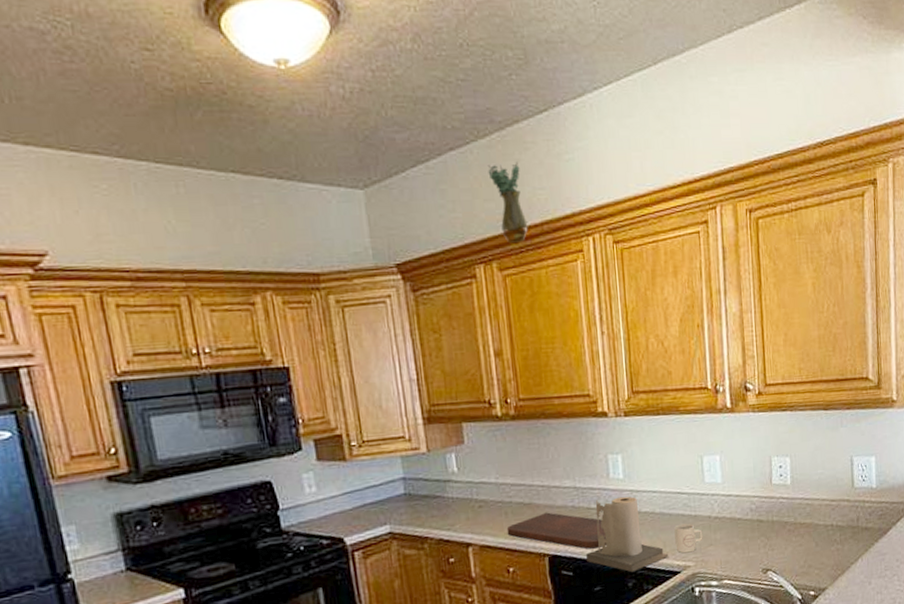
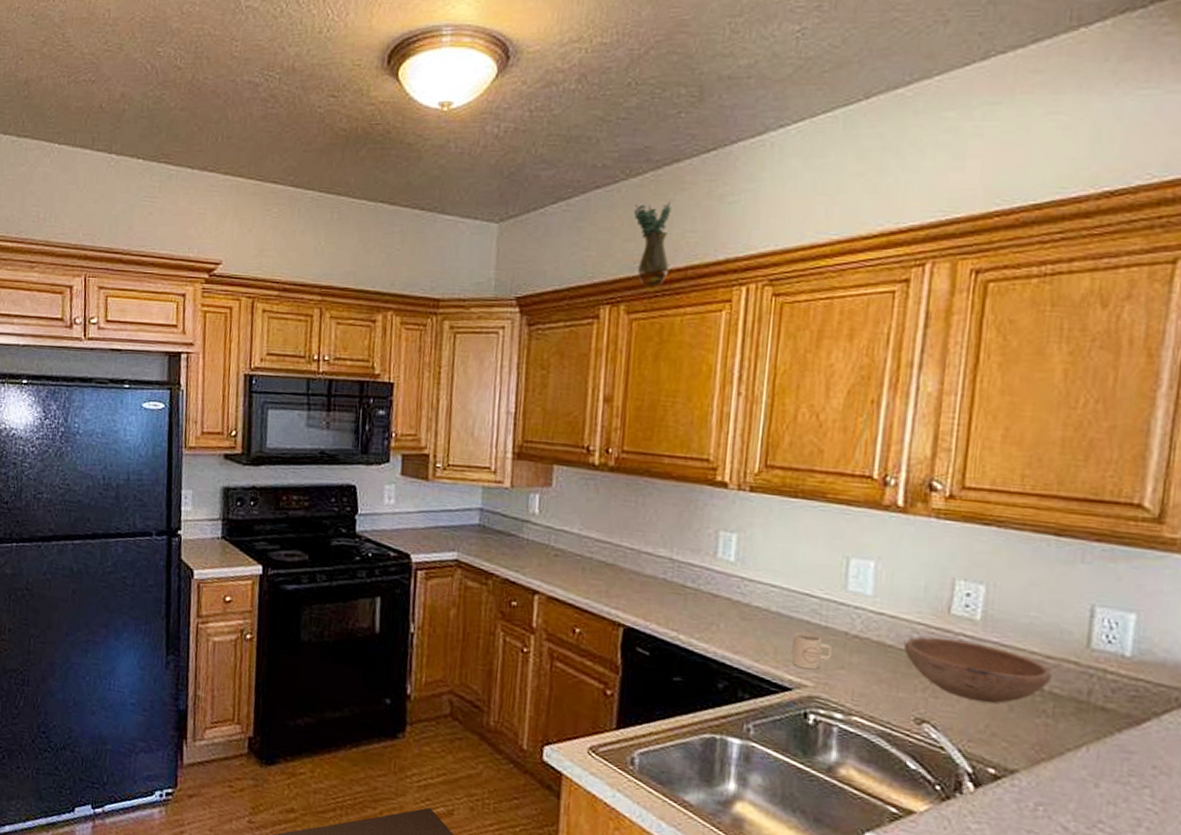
cutting board: present [506,512,606,549] -> none [580,578,700,633]
paper towel roll: present [586,496,669,572] -> none [670,578,780,673]
bowl: none [747,502,836,545] -> present [903,637,1052,703]

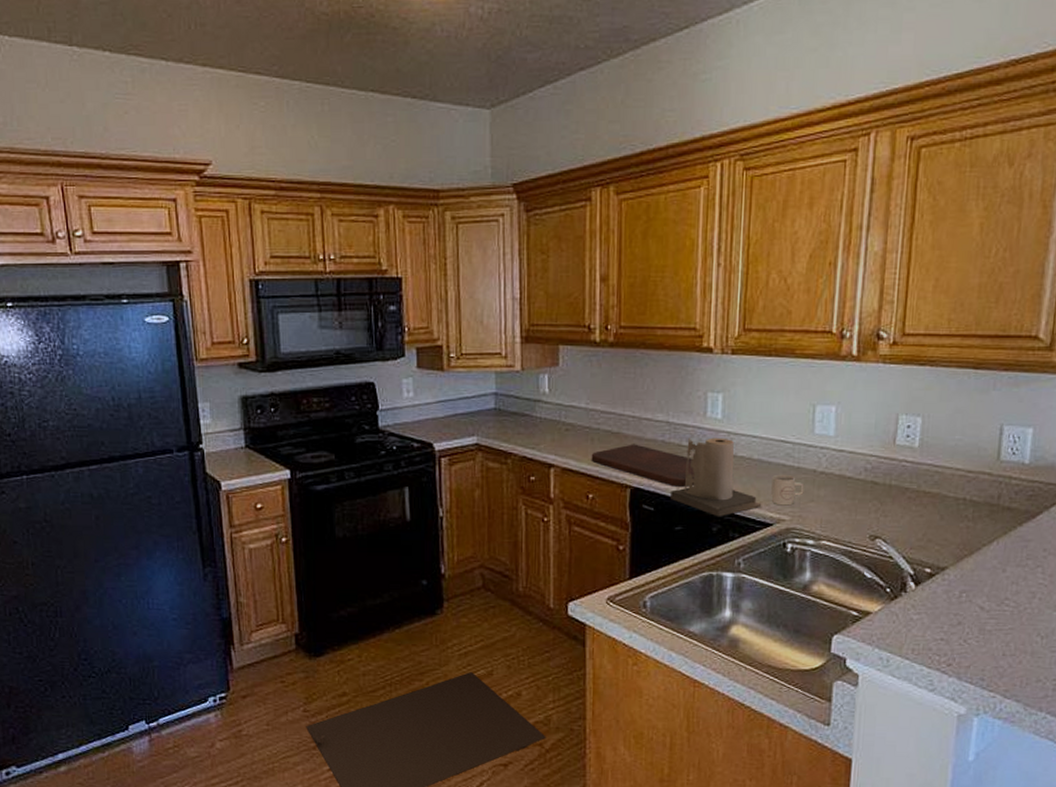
cutting board: none [580,578,700,633] -> present [591,444,694,487]
vase: present [633,202,672,287] -> none [616,82,652,167]
paper towel roll: none [670,578,780,673] -> present [671,437,762,517]
bowl: present [903,637,1052,703] -> none [859,467,972,516]

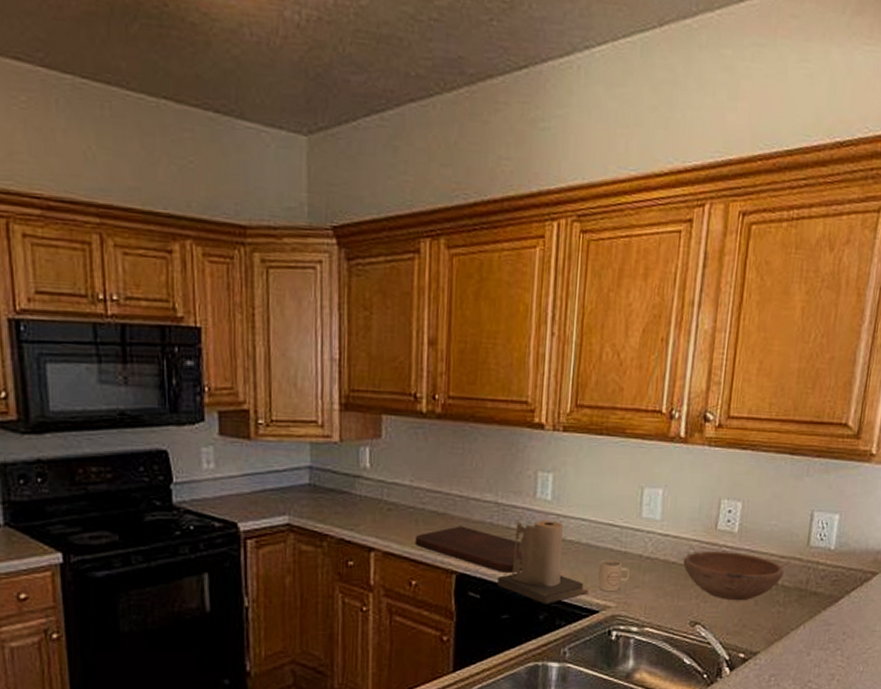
bowl: none [859,467,972,516] -> present [683,552,784,601]

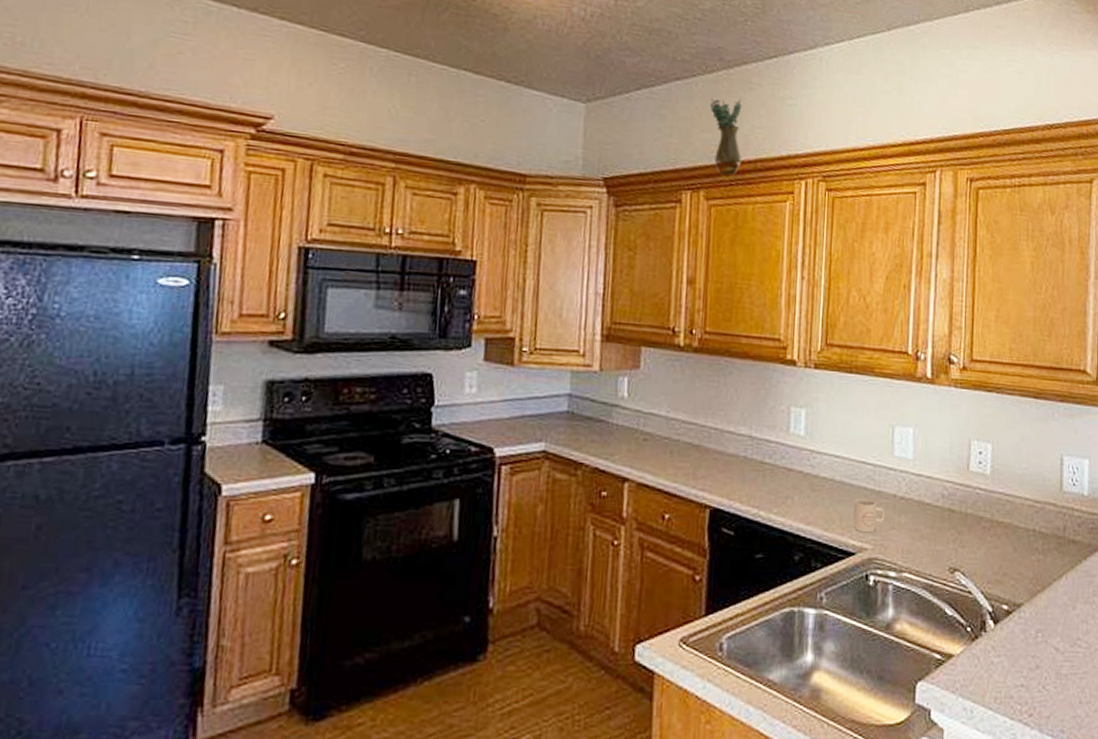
cutting board: present [414,526,523,572] -> none [669,458,777,509]
vase: none [449,124,487,220] -> present [710,98,742,176]
paper towel roll: present [498,519,589,604] -> none [752,454,844,544]
bowl: present [683,552,784,601] -> none [937,493,1040,547]

